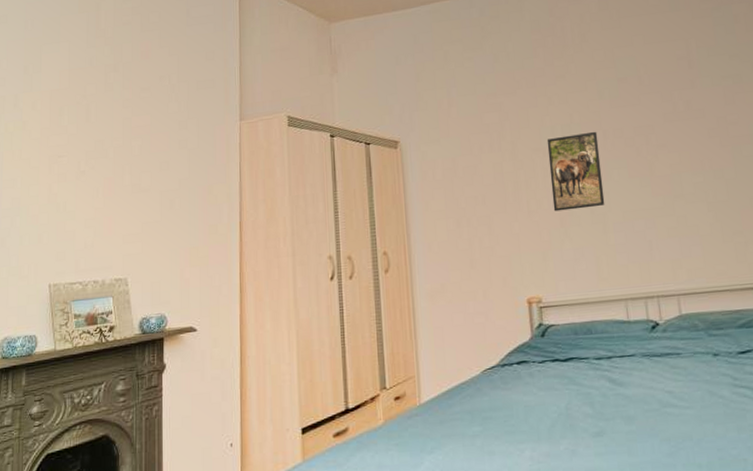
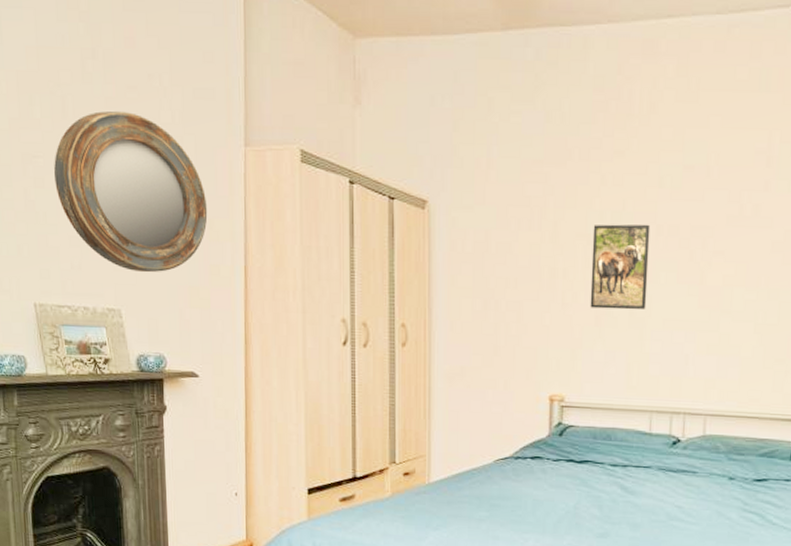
home mirror: none [76,108,207,242] -> present [54,110,208,273]

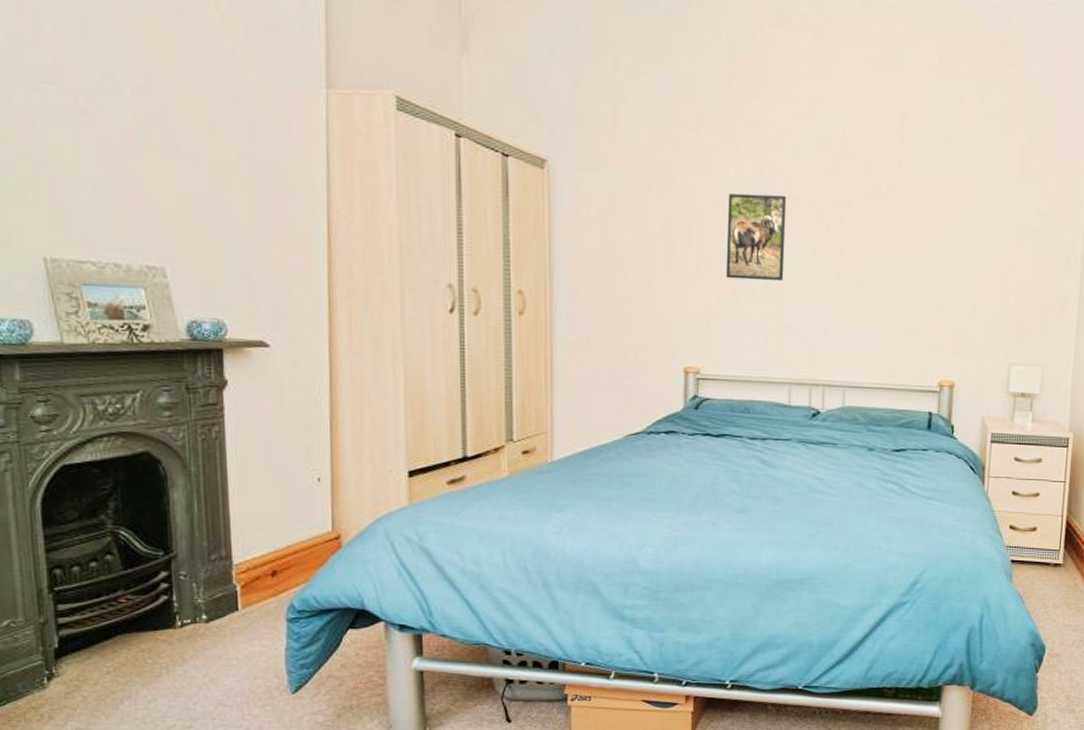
home mirror: present [54,110,208,273] -> none [71,35,280,226]

